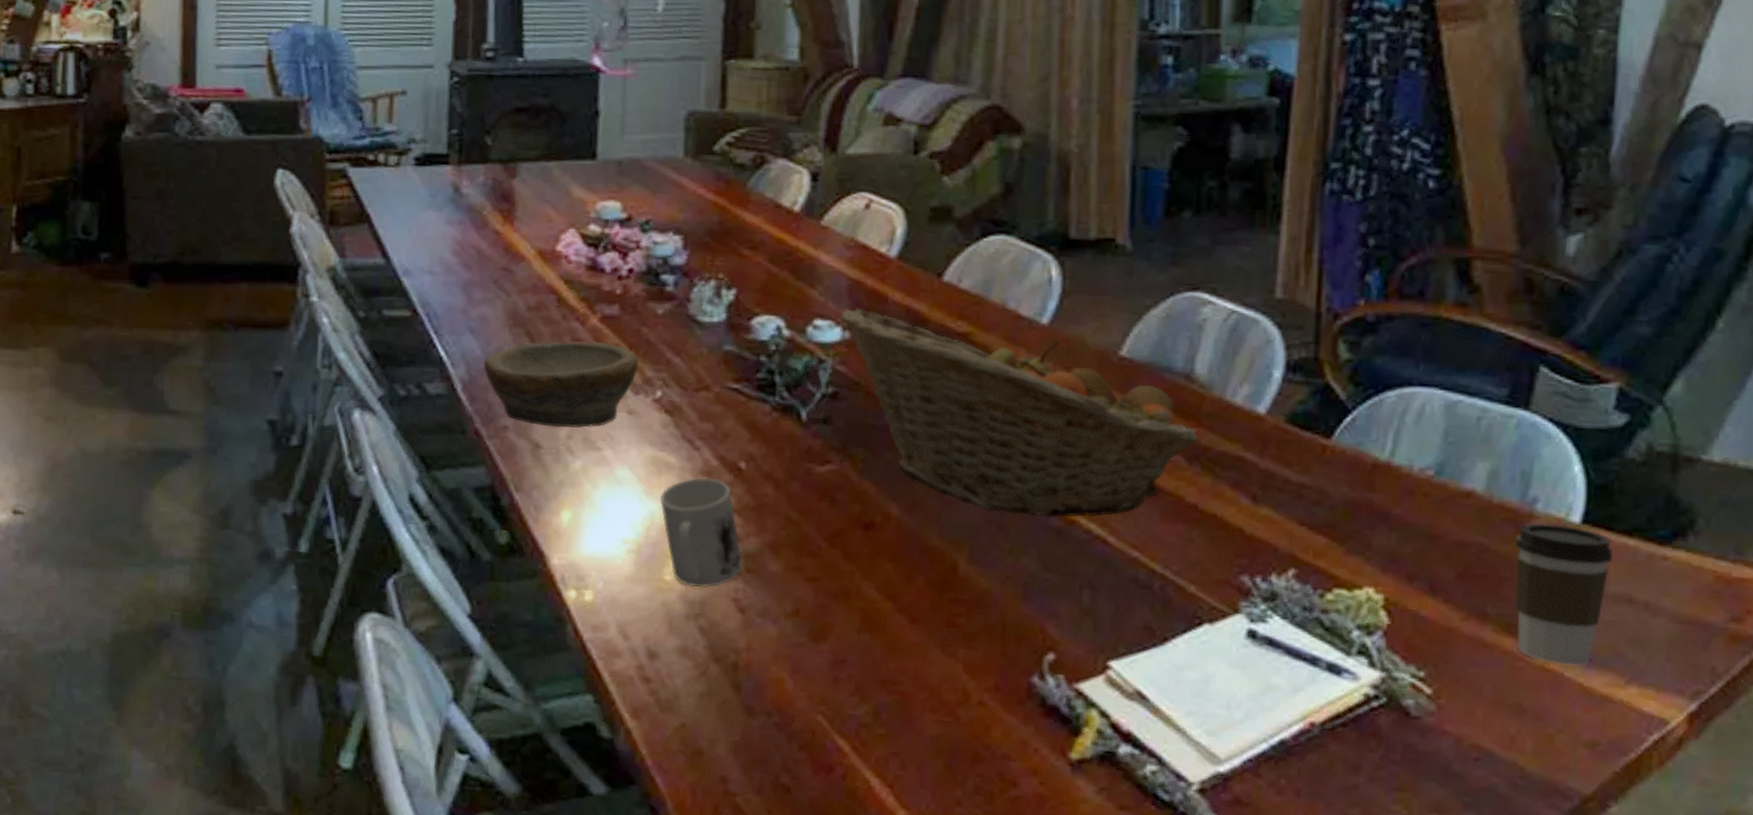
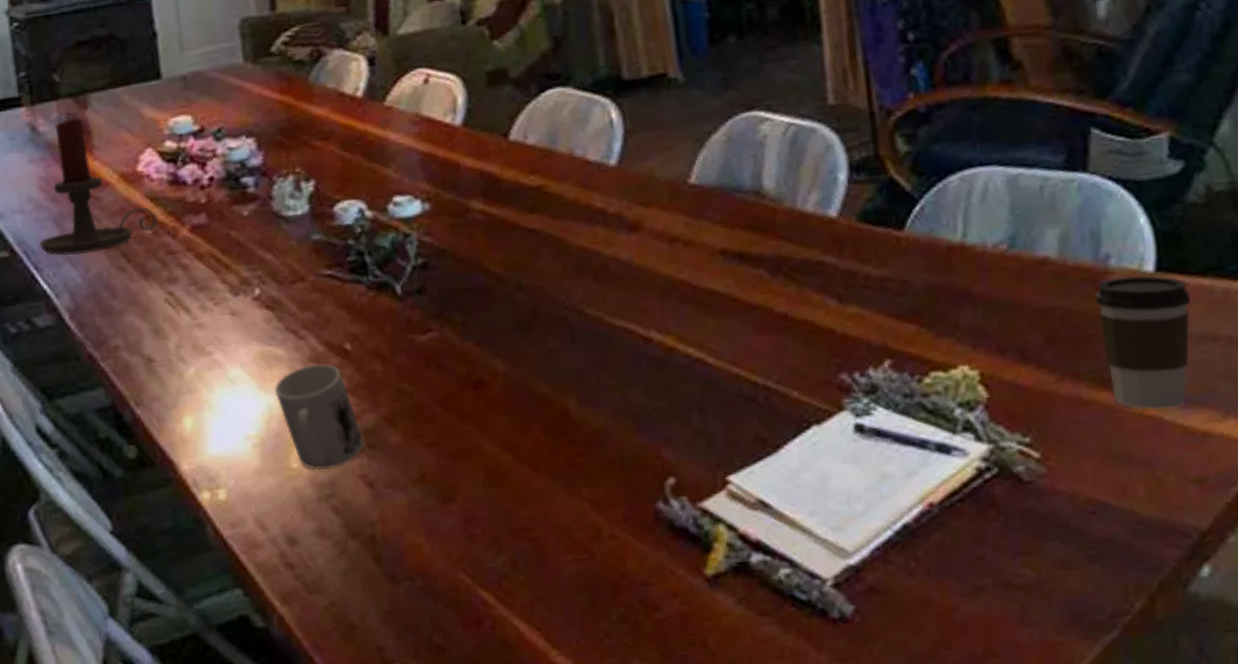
candle holder: none [444,185,569,327] -> present [39,118,158,256]
bowl: present [483,341,639,429] -> none [86,250,234,341]
fruit basket: present [840,308,1199,518] -> none [418,178,779,351]

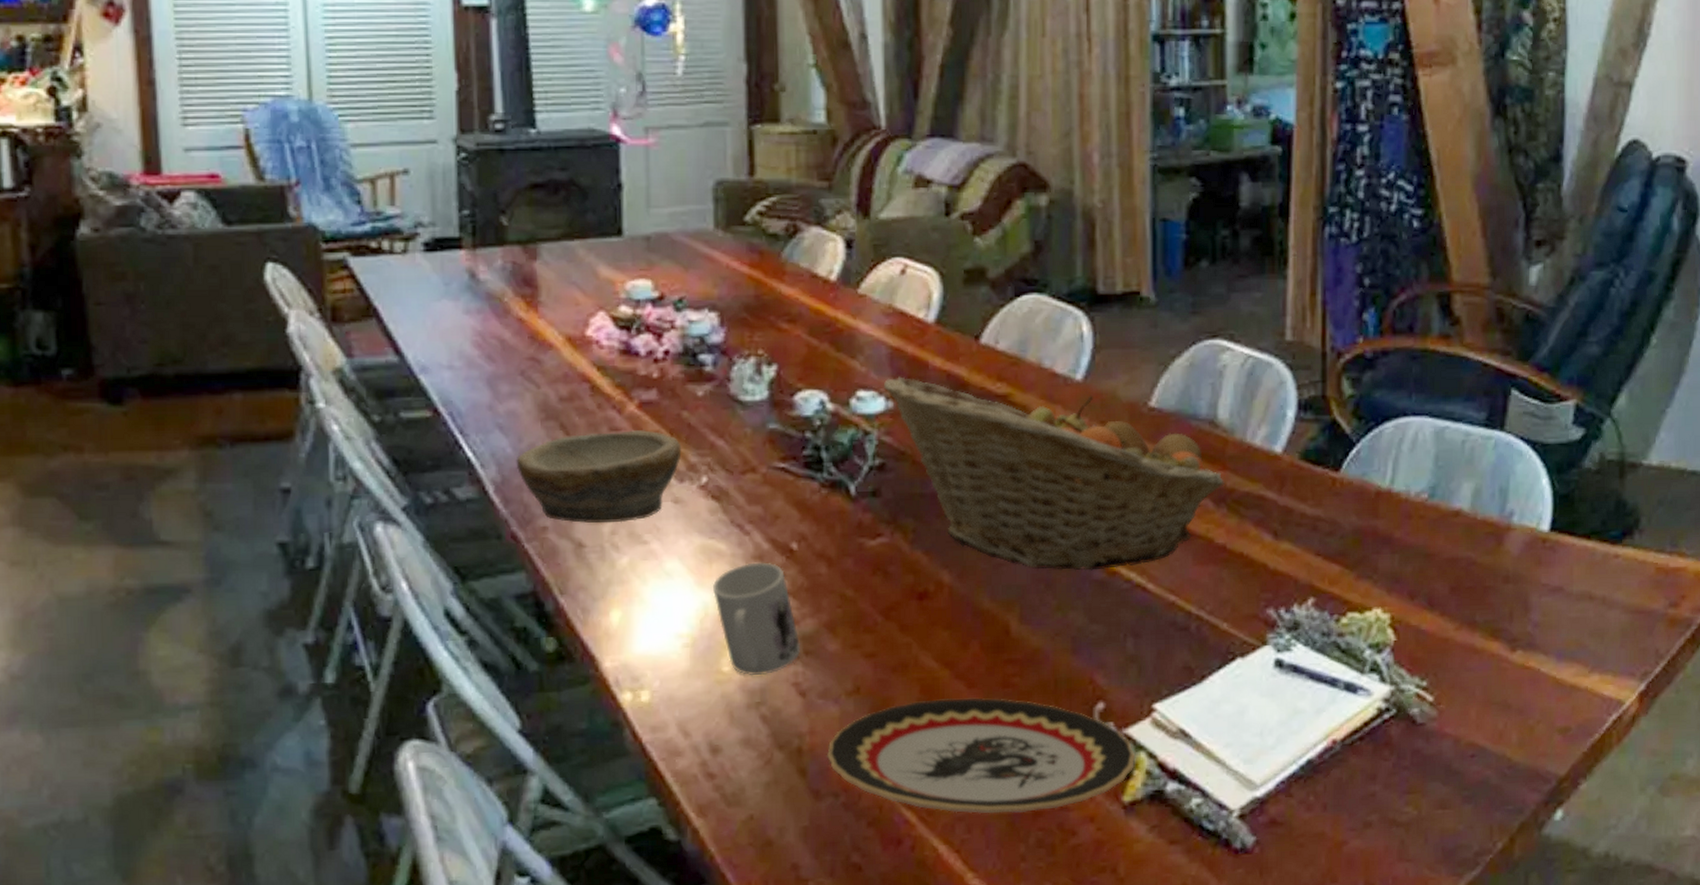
candle holder: present [39,118,158,256] -> none [468,269,603,422]
bowl: none [86,250,234,341] -> present [516,429,682,524]
plate: none [398,479,715,592] -> present [826,698,1136,814]
fruit basket: none [418,178,779,351] -> present [883,376,1225,571]
coffee cup: present [1095,276,1191,410] -> none [1497,534,1575,662]

